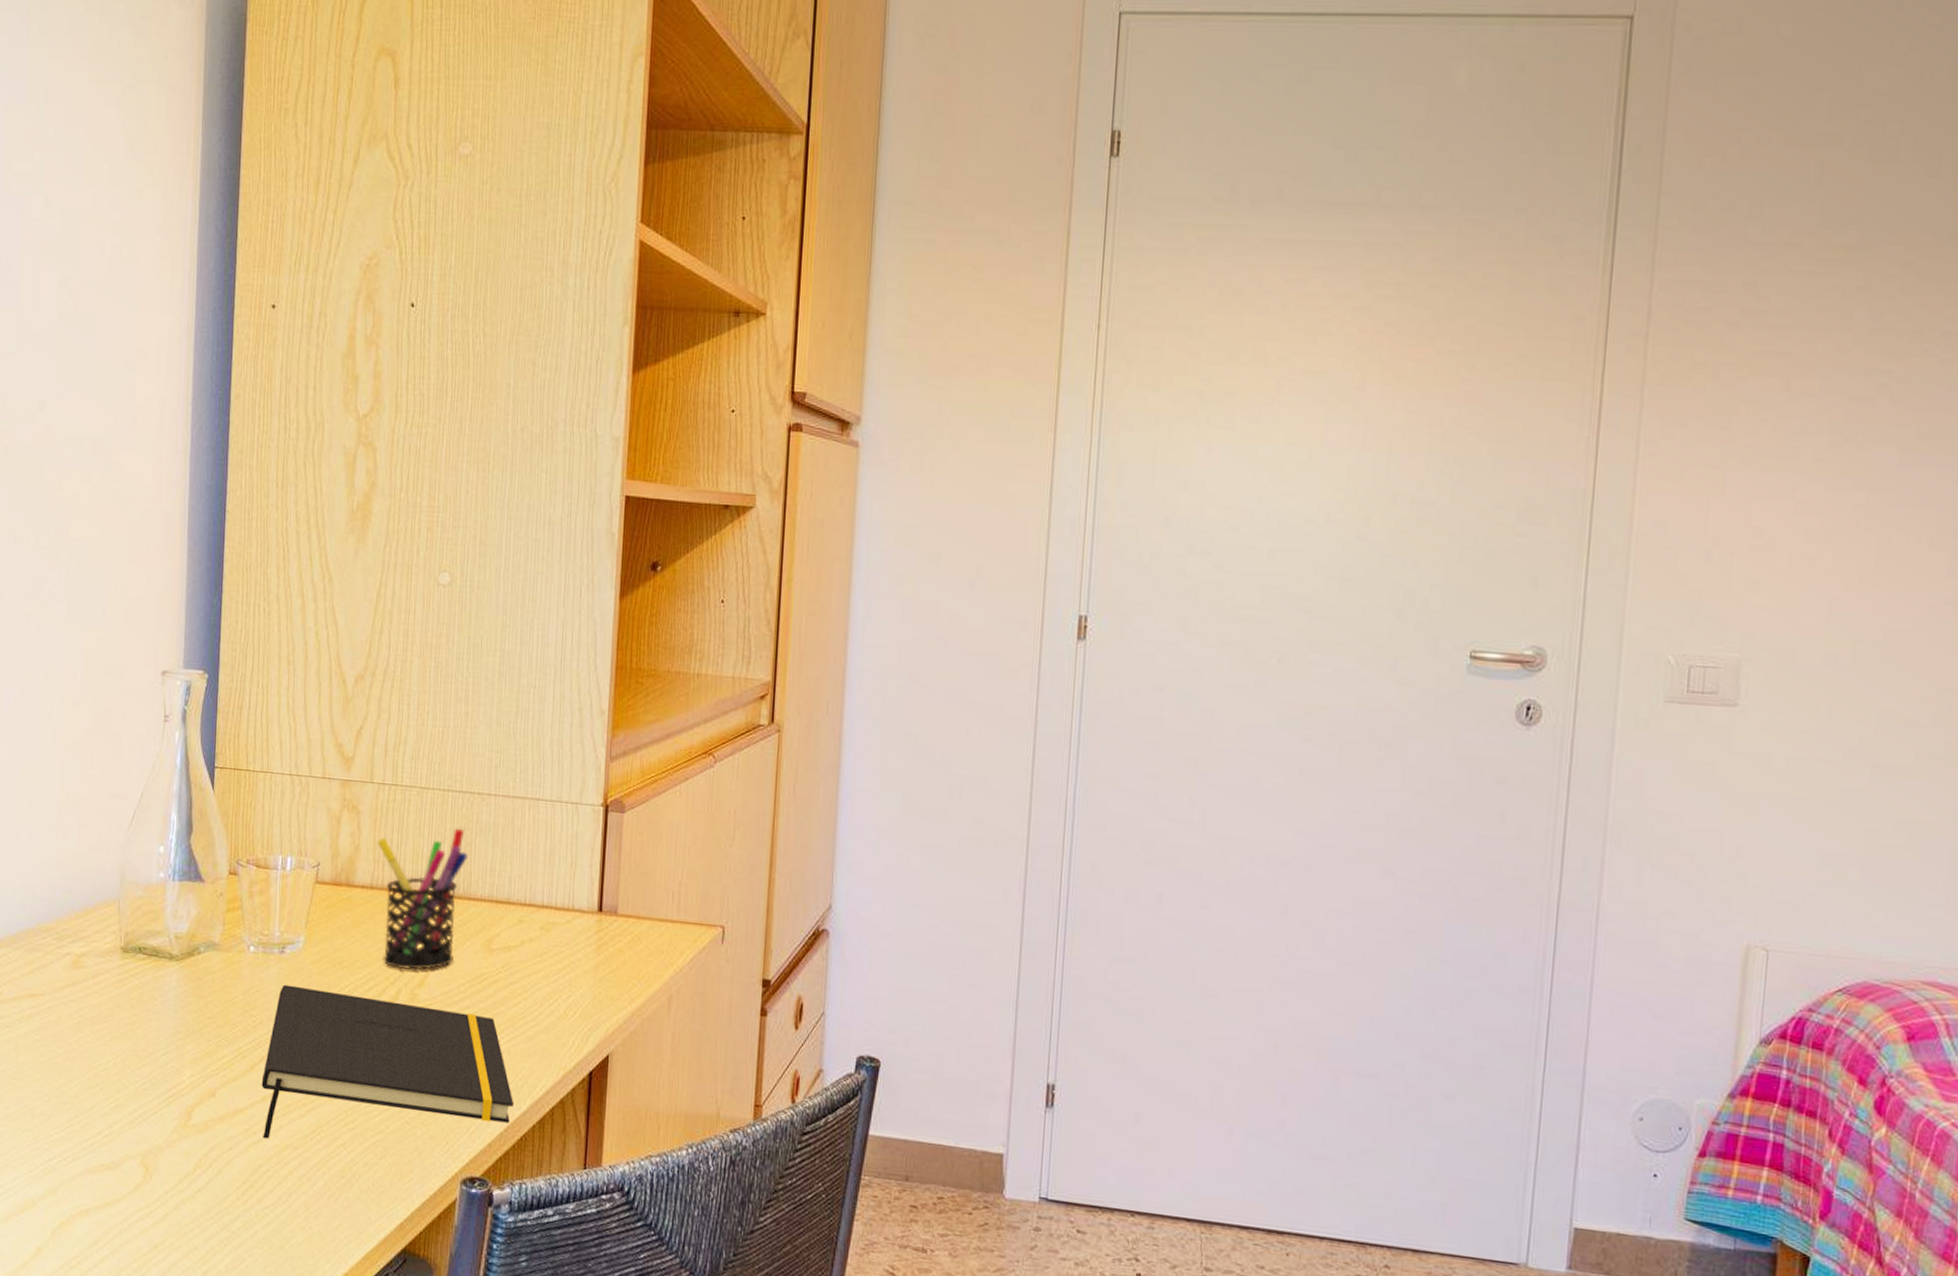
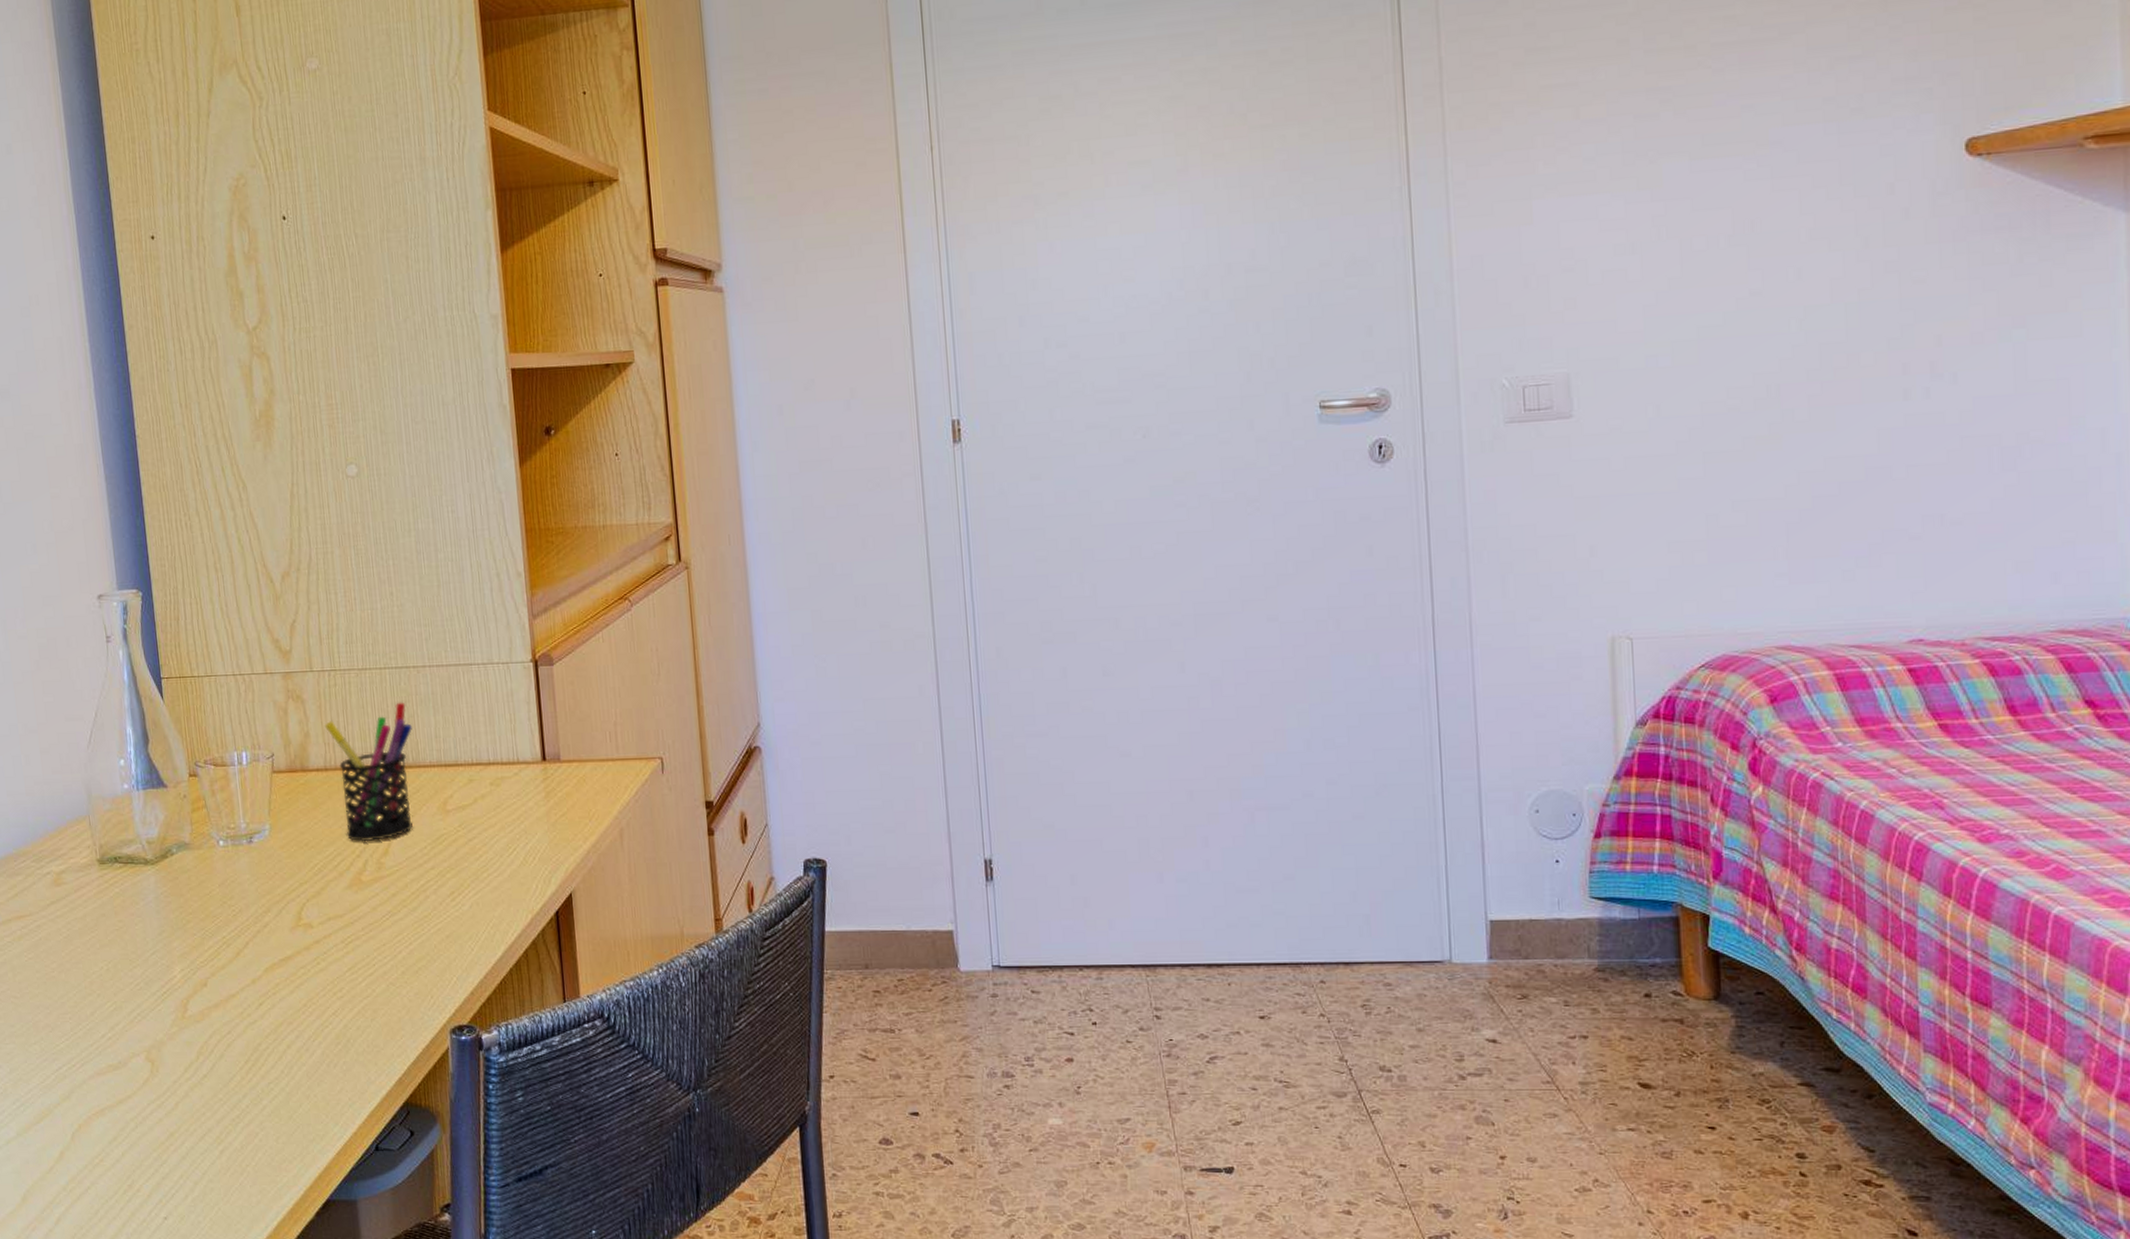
notepad: present [261,984,514,1139] -> none [249,871,490,1019]

